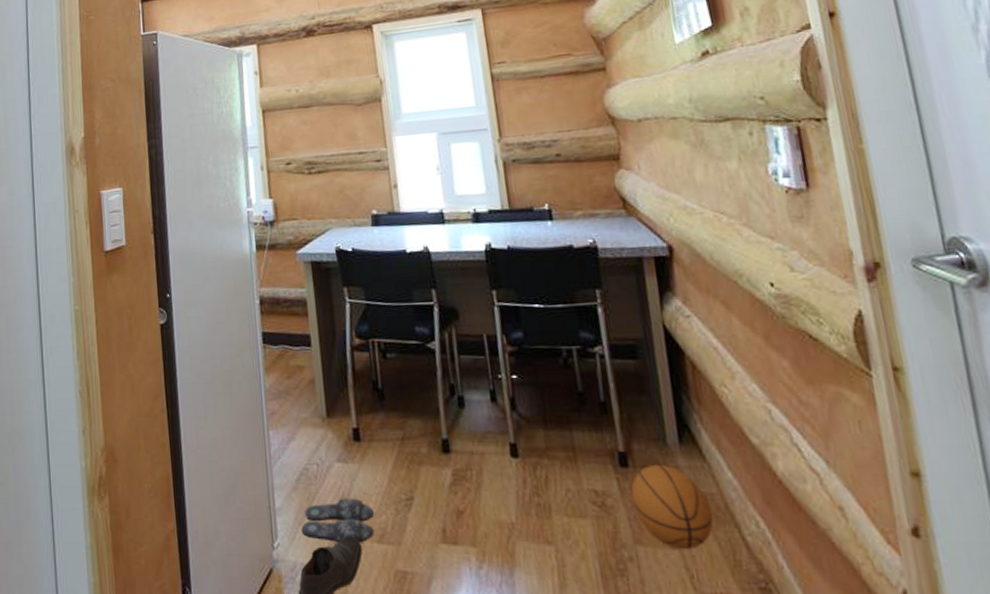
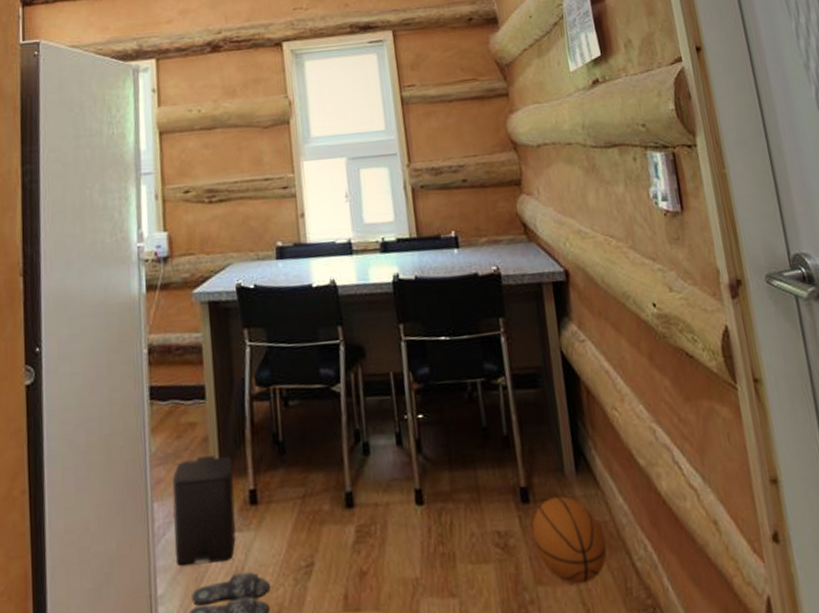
pedal bin: none [284,396,342,487] -> present [172,455,236,566]

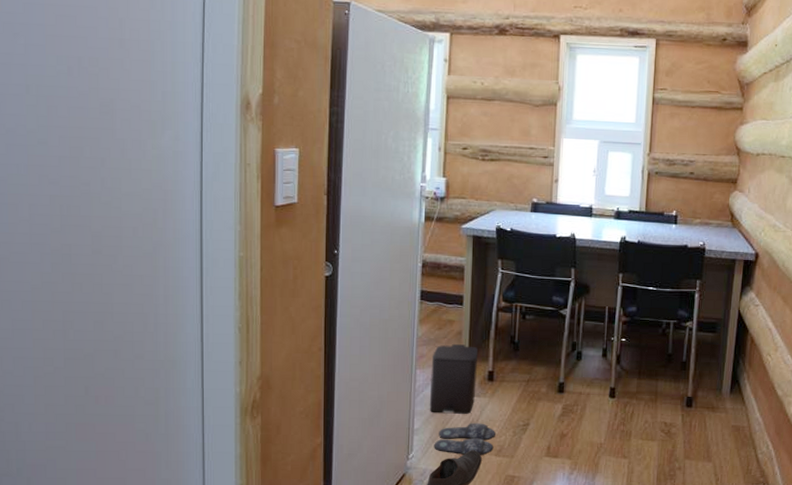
basketball: present [531,496,607,585] -> none [689,406,741,463]

